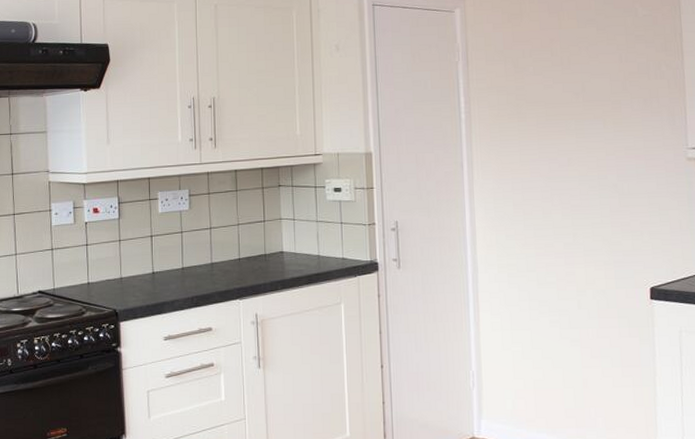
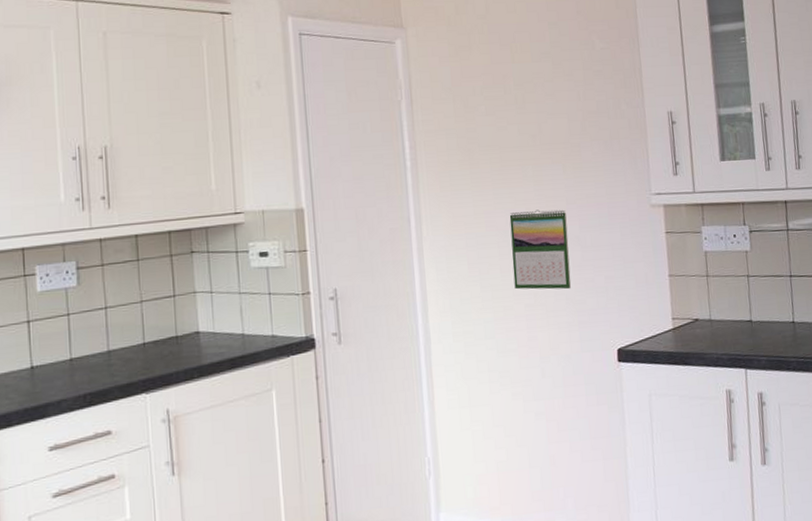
calendar: none [552,159,608,232] -> present [509,209,572,290]

